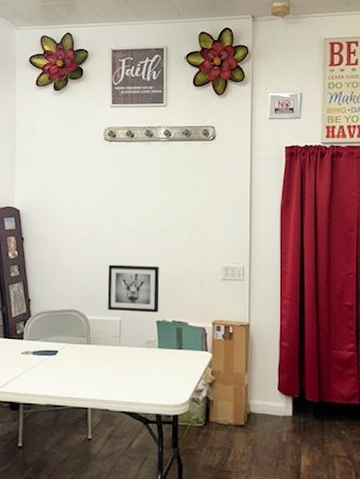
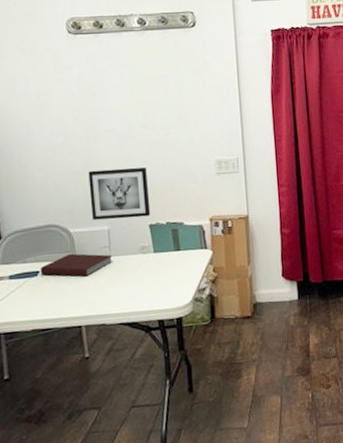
notebook: none [58,338,122,362] -> present [40,253,113,277]

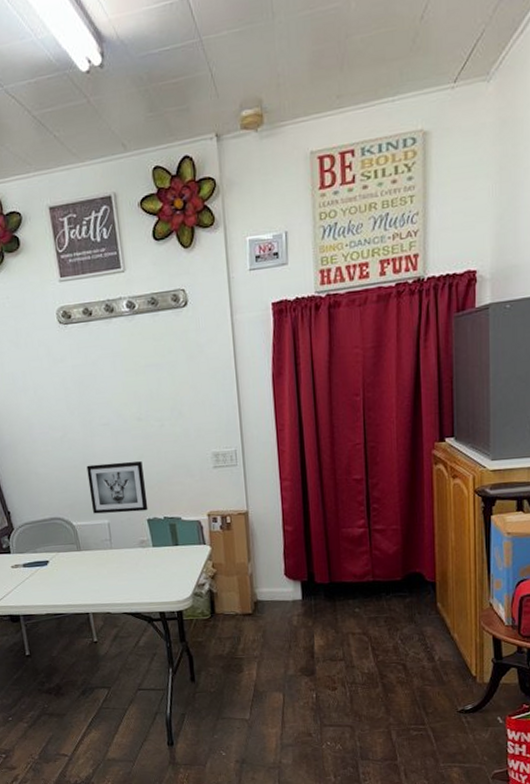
notebook: present [40,253,113,277] -> none [49,545,115,568]

